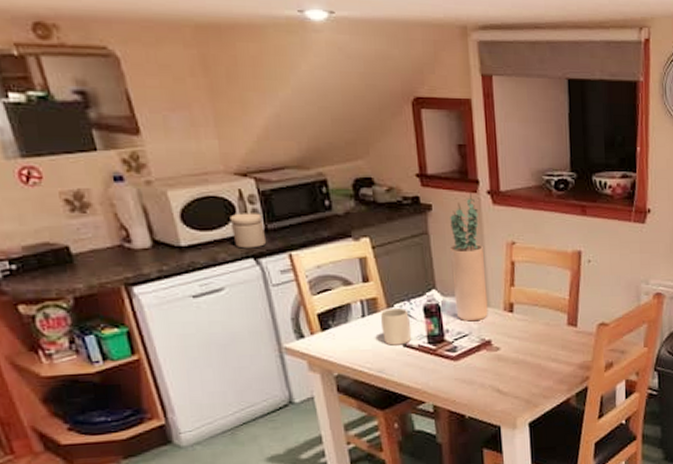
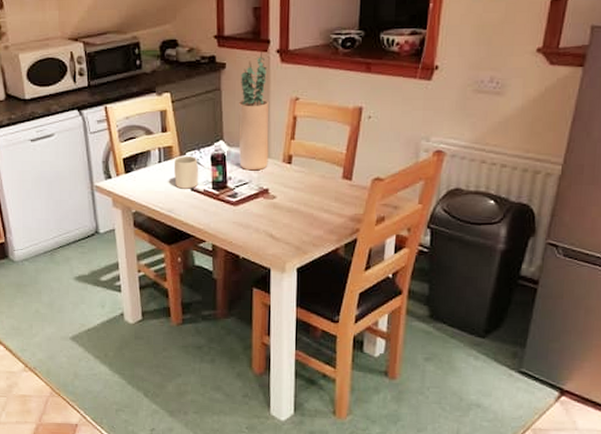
jar: present [229,213,267,249] -> none [62,71,89,102]

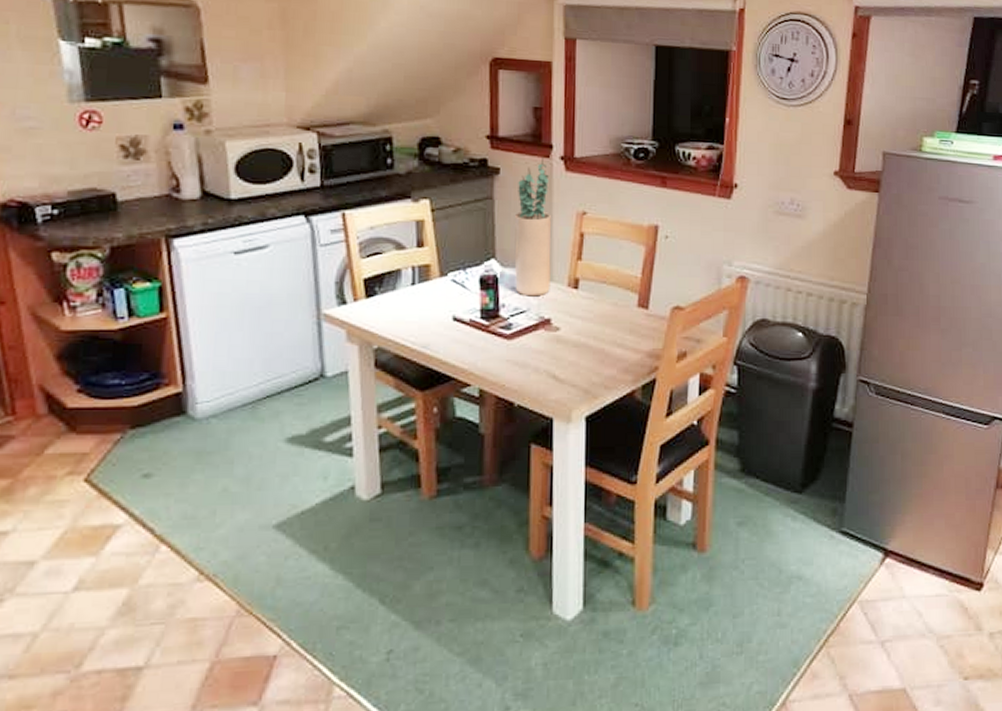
mug: present [174,155,199,189] -> none [432,276,464,318]

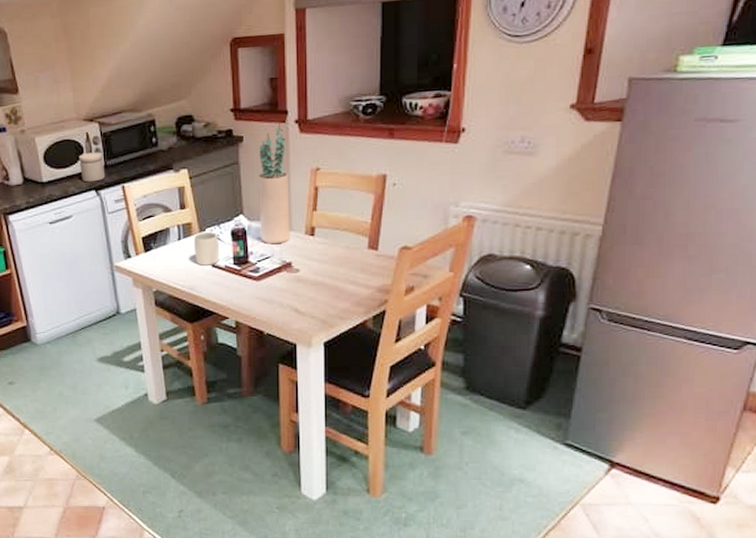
jar: none [285,167,321,205] -> present [79,152,106,182]
mug: none [432,276,464,318] -> present [194,231,220,266]

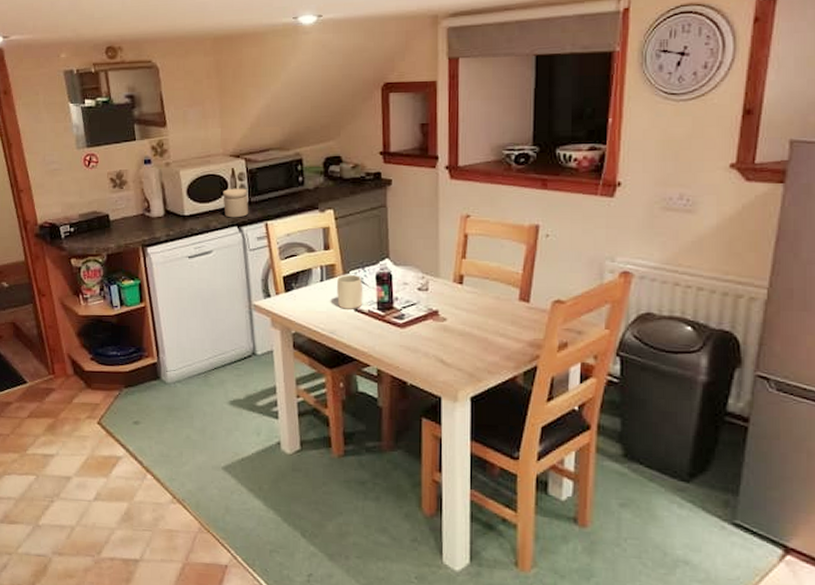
vase: present [257,123,290,245] -> none [405,168,438,291]

